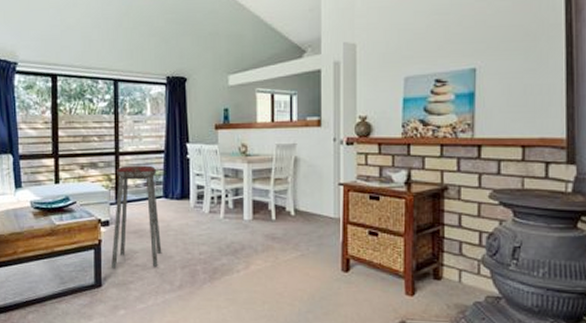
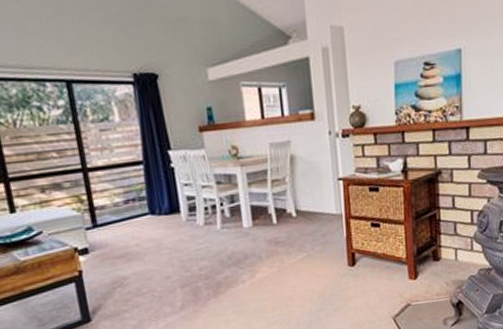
music stool: present [111,165,162,269] -> none [87,179,157,300]

